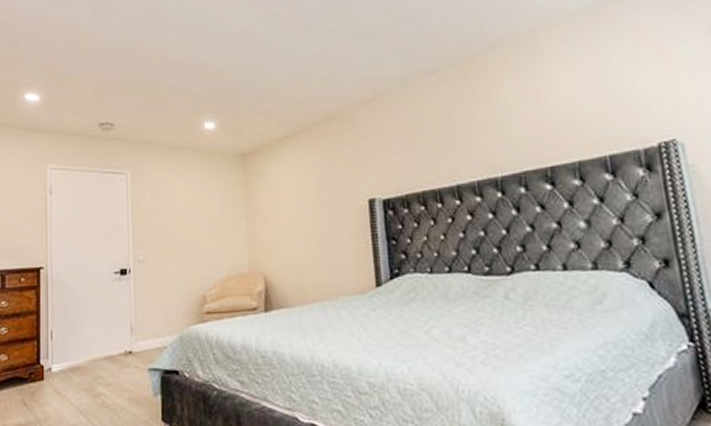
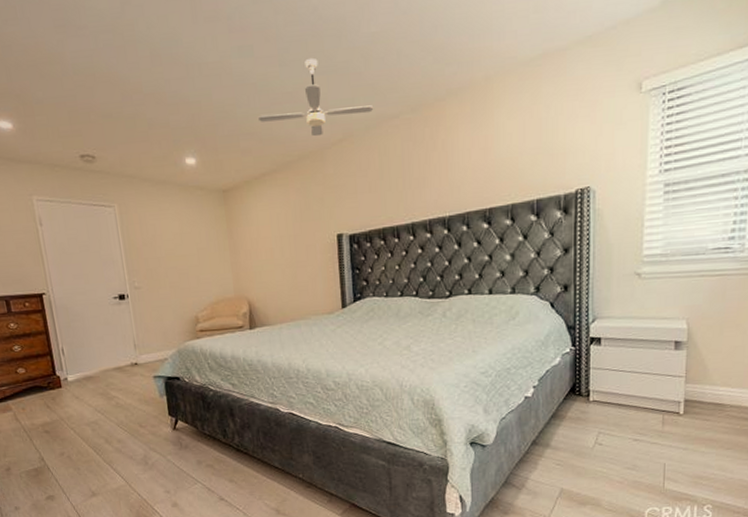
ceiling fan: none [281,21,406,97] -> present [257,57,374,137]

